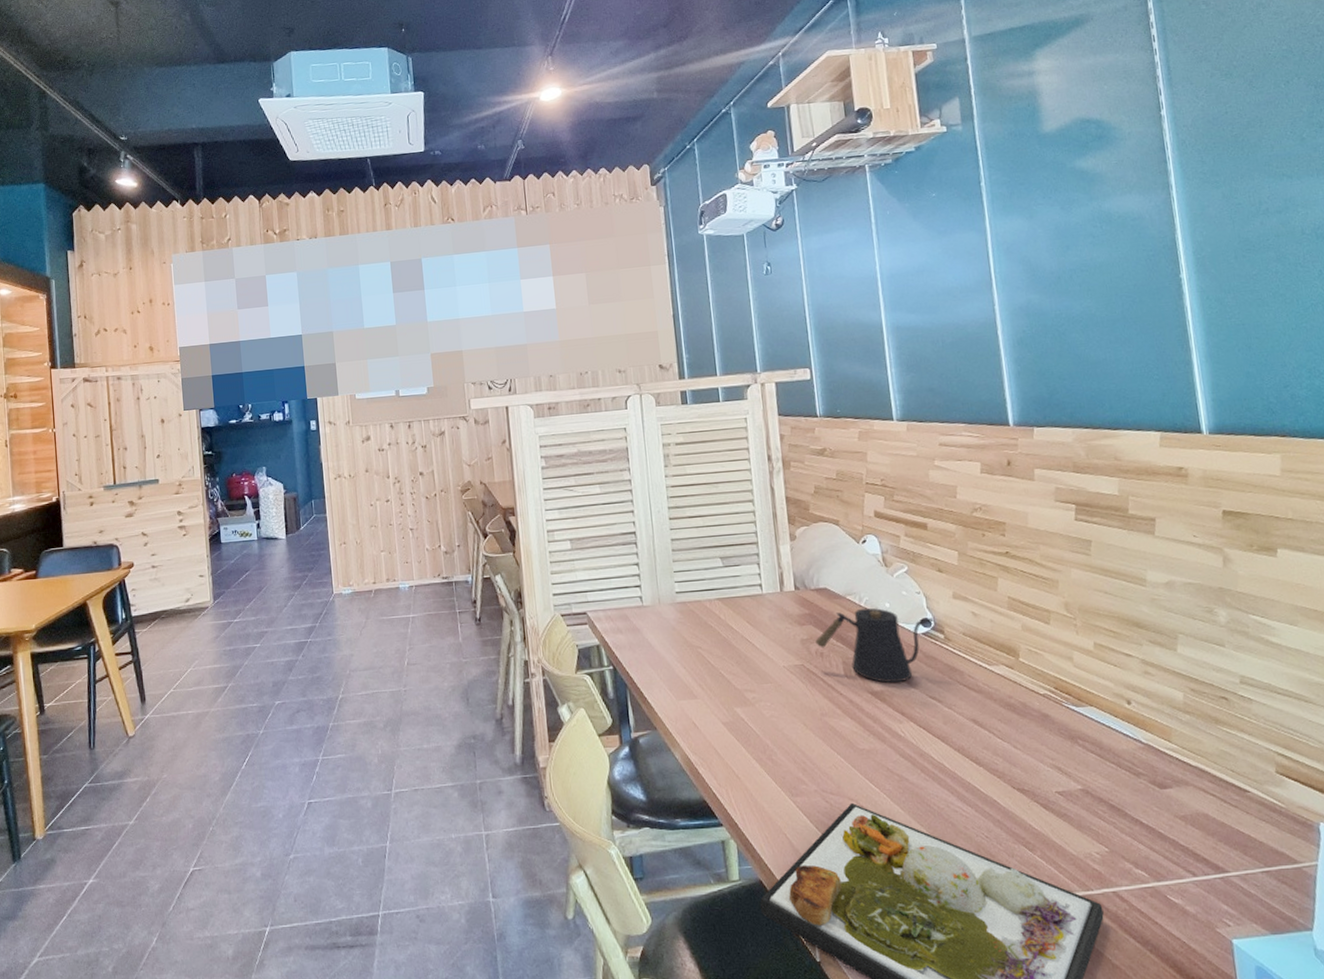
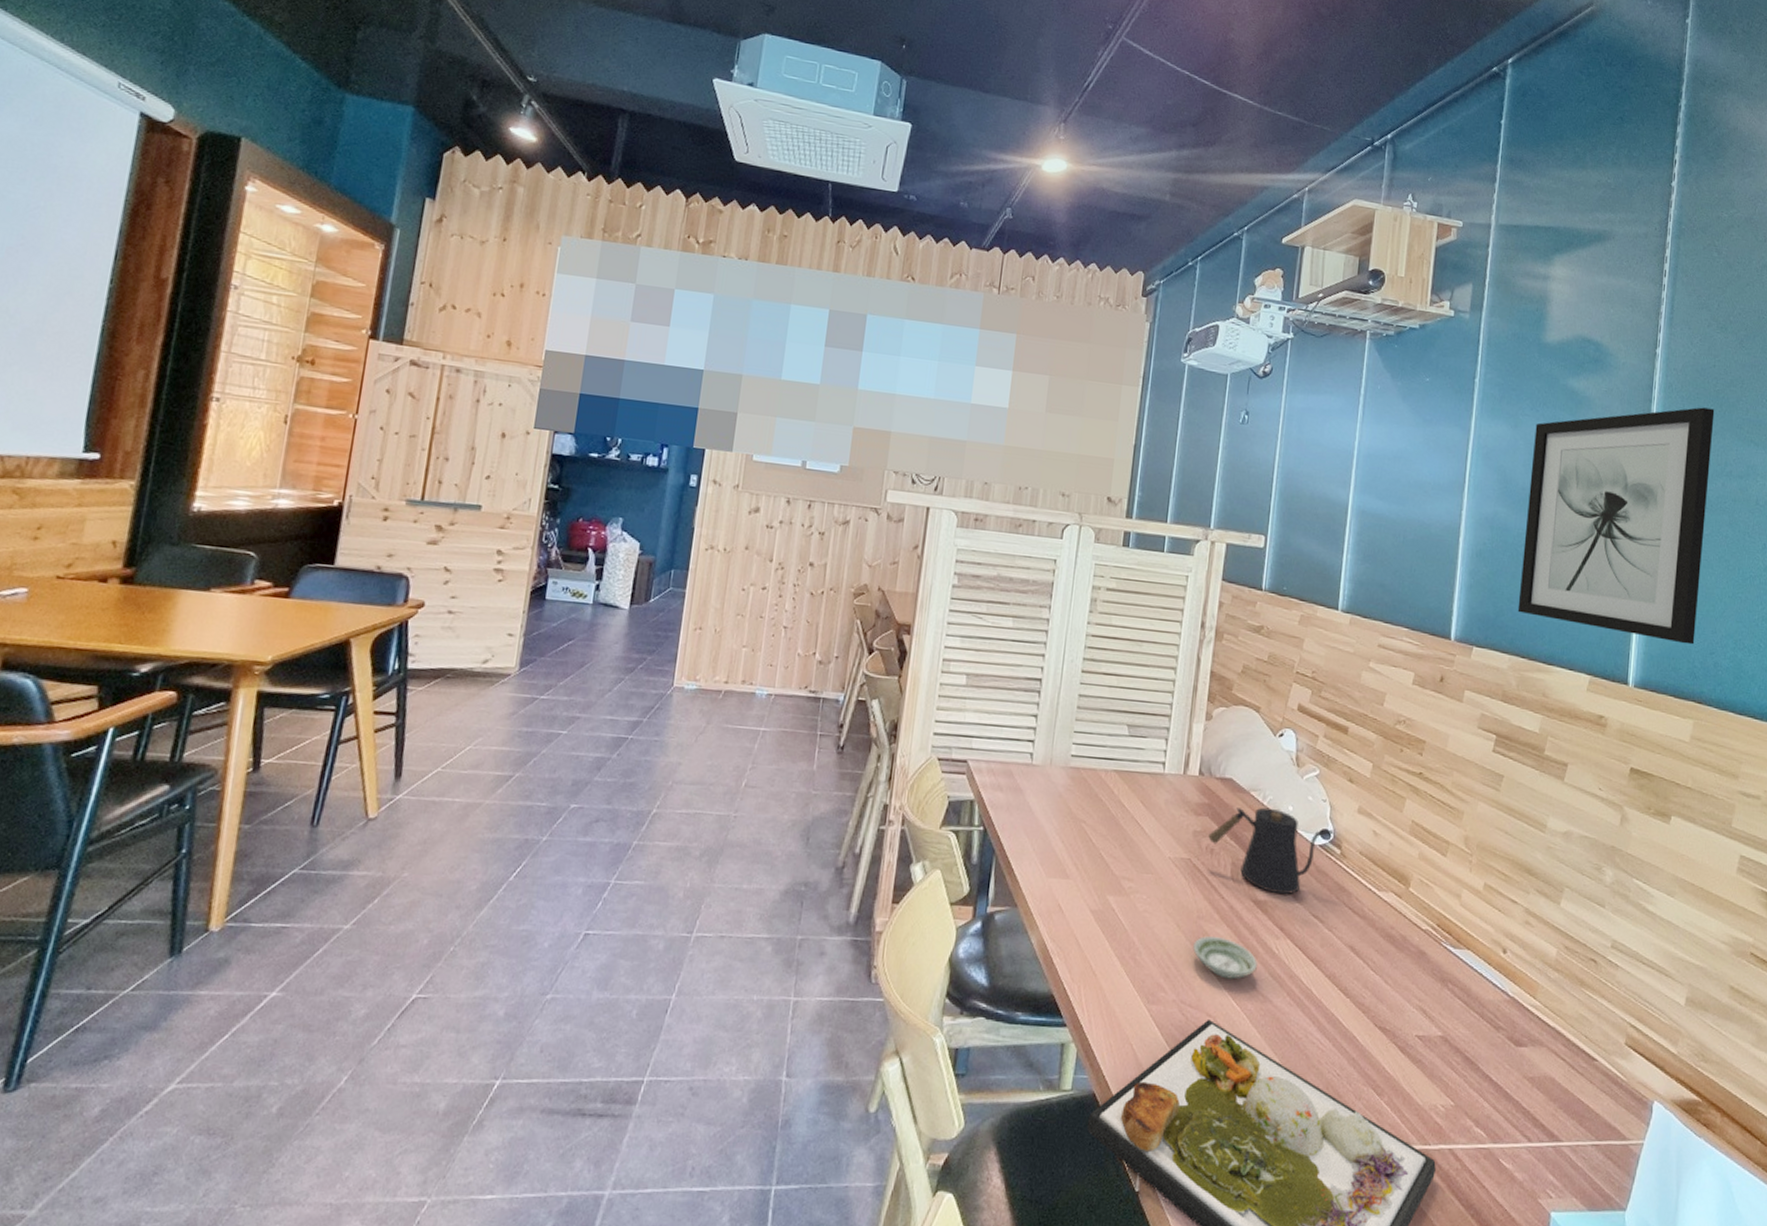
saucer: none [822,729,887,765] -> present [1193,936,1257,979]
wall art: none [1051,153,1265,388] -> present [1517,407,1715,645]

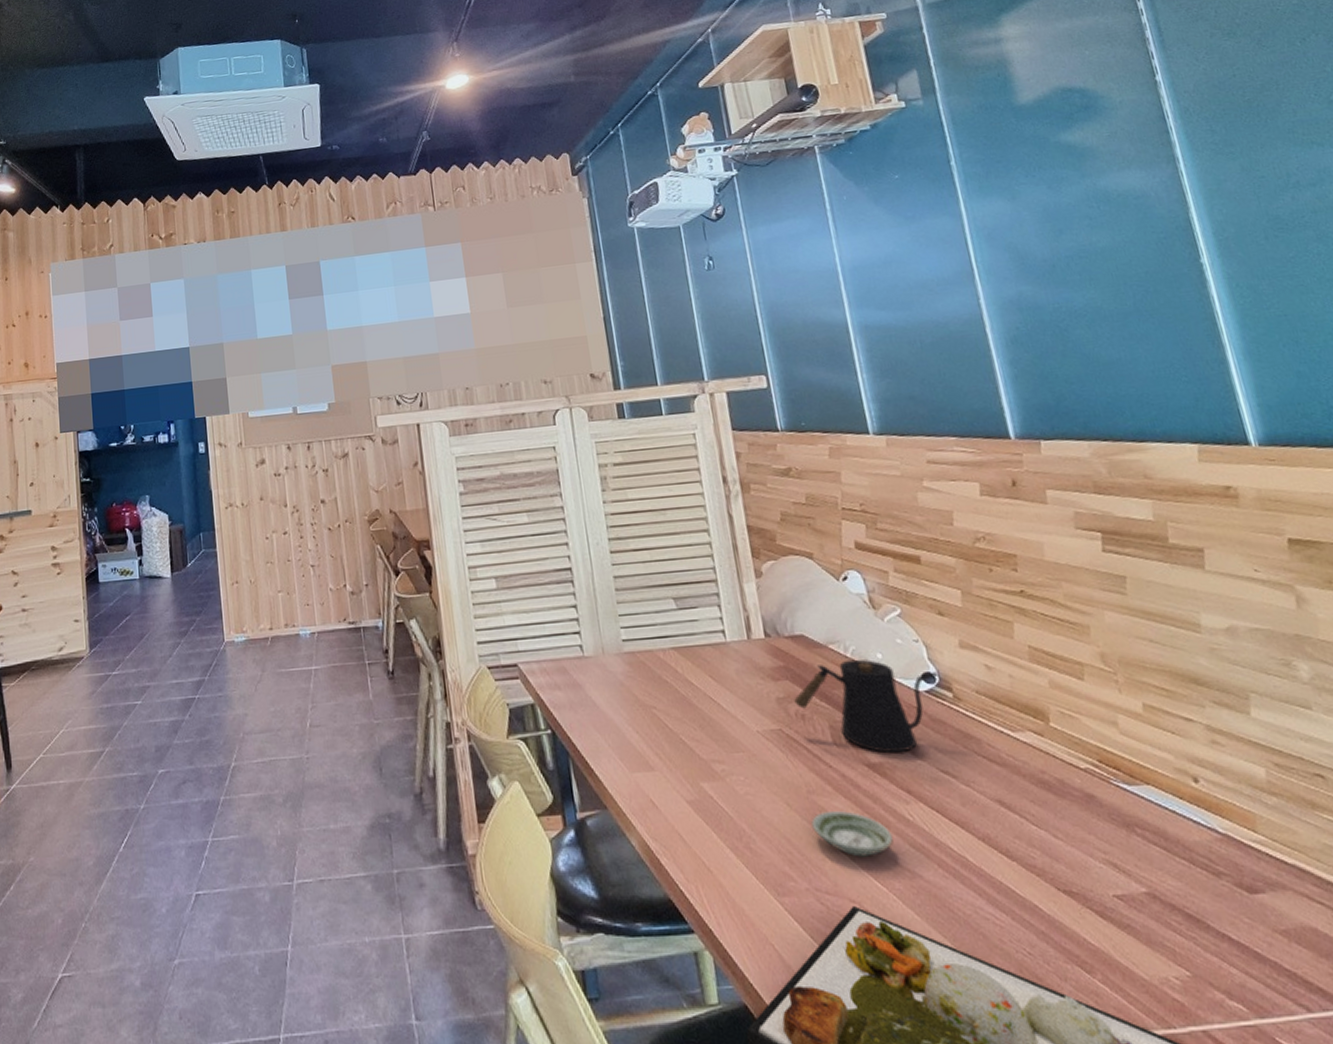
wall art: present [1517,407,1715,645] -> none [1036,120,1321,393]

